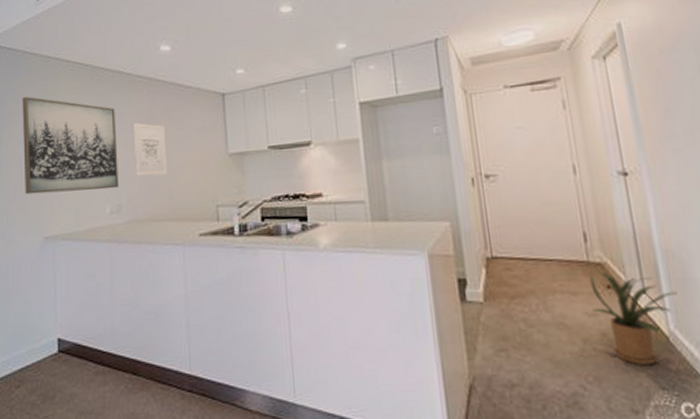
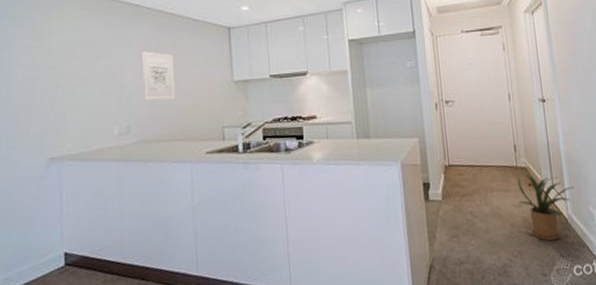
wall art: present [22,96,119,195] -> none [22,22,127,118]

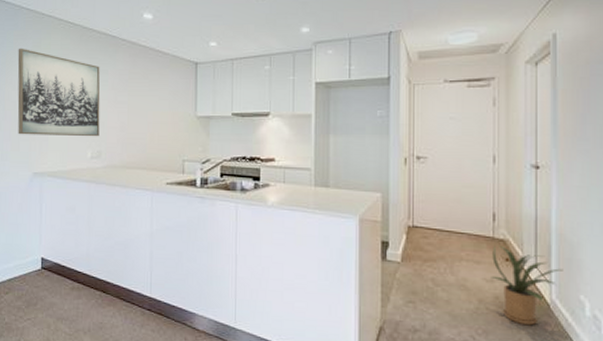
wall art: none [22,22,127,118] -> present [17,48,100,137]
wall art: present [141,51,176,101] -> none [114,81,143,130]

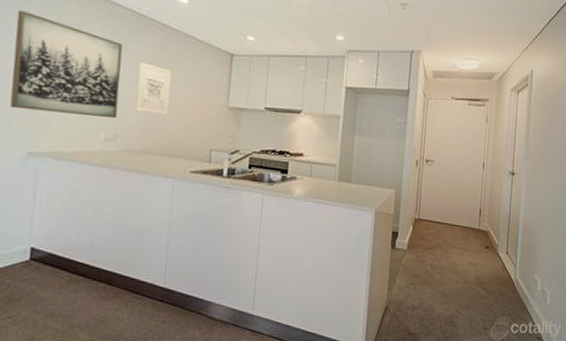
wall art: none [114,81,143,130] -> present [135,62,172,115]
house plant: present [491,244,564,326] -> none [475,235,525,300]

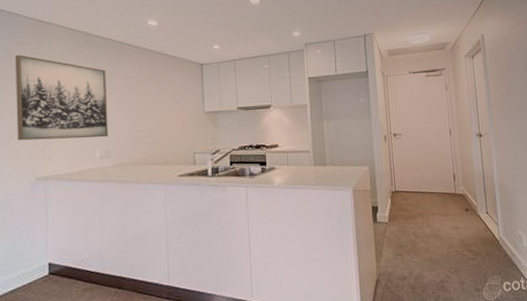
wall art: present [135,62,172,115] -> none [122,83,152,128]

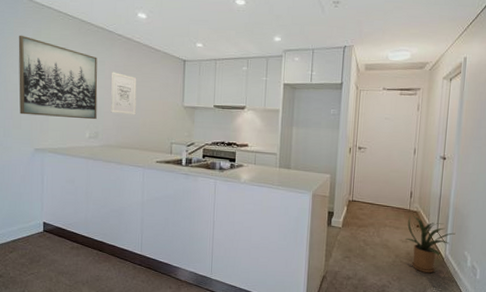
wall art: none [122,83,152,128] -> present [110,71,137,115]
house plant: none [455,199,506,261] -> present [405,215,456,274]

